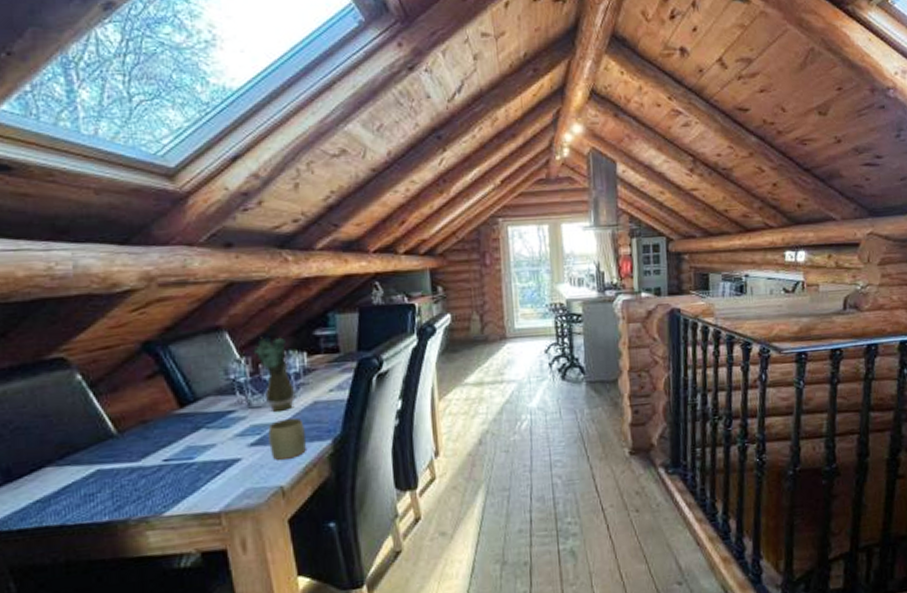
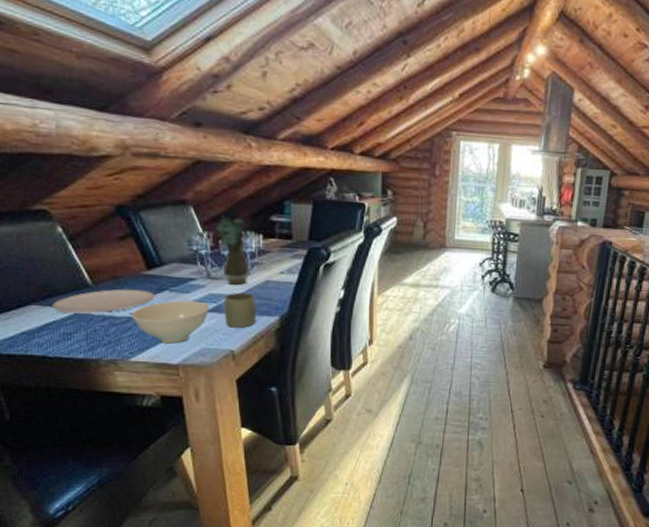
plate: none [70,431,189,471] -> present [52,289,154,314]
bowl: none [163,435,254,490] -> present [131,300,211,344]

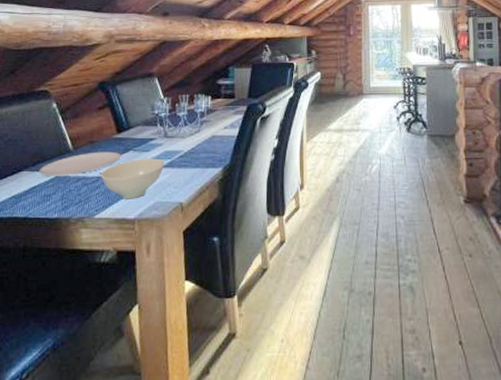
vase: present [214,215,250,286] -> none [173,83,200,143]
mug: present [224,292,257,328] -> none [176,147,204,181]

